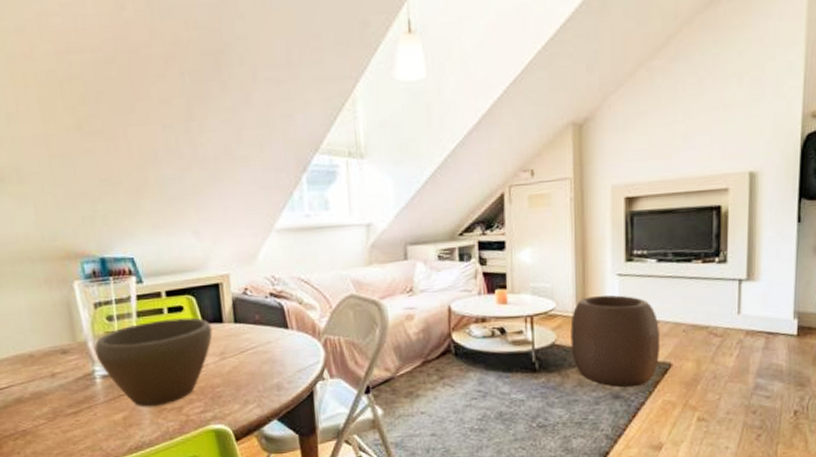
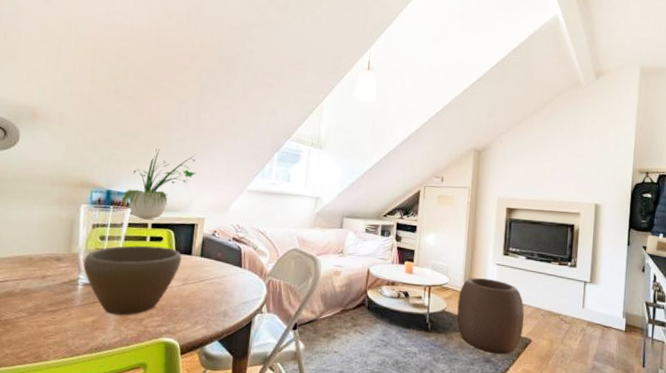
potted plant: none [120,192,206,288] -> present [120,149,197,220]

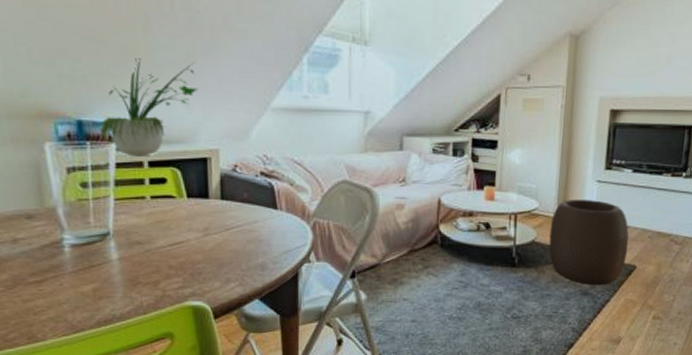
bowl: present [83,245,182,316] -> none [65,190,197,280]

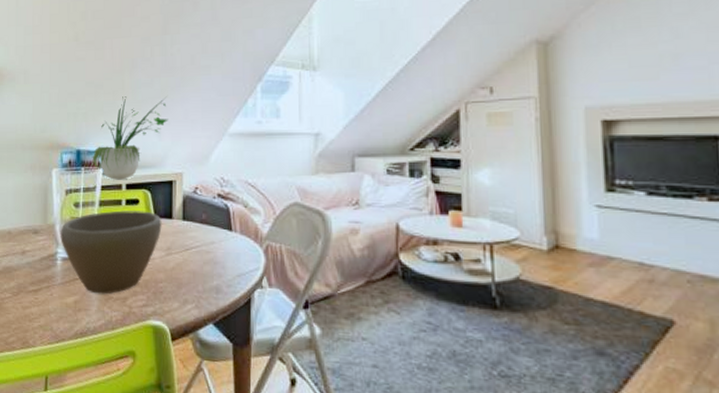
bowl: none [65,190,197,280] -> present [60,210,162,294]
pouf: present [549,199,629,286] -> none [538,227,658,344]

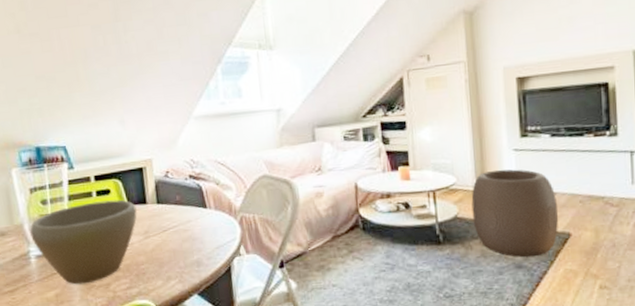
potted plant: present [91,96,168,180] -> none [54,85,131,173]
pouf: none [538,227,658,344] -> present [471,169,559,257]

